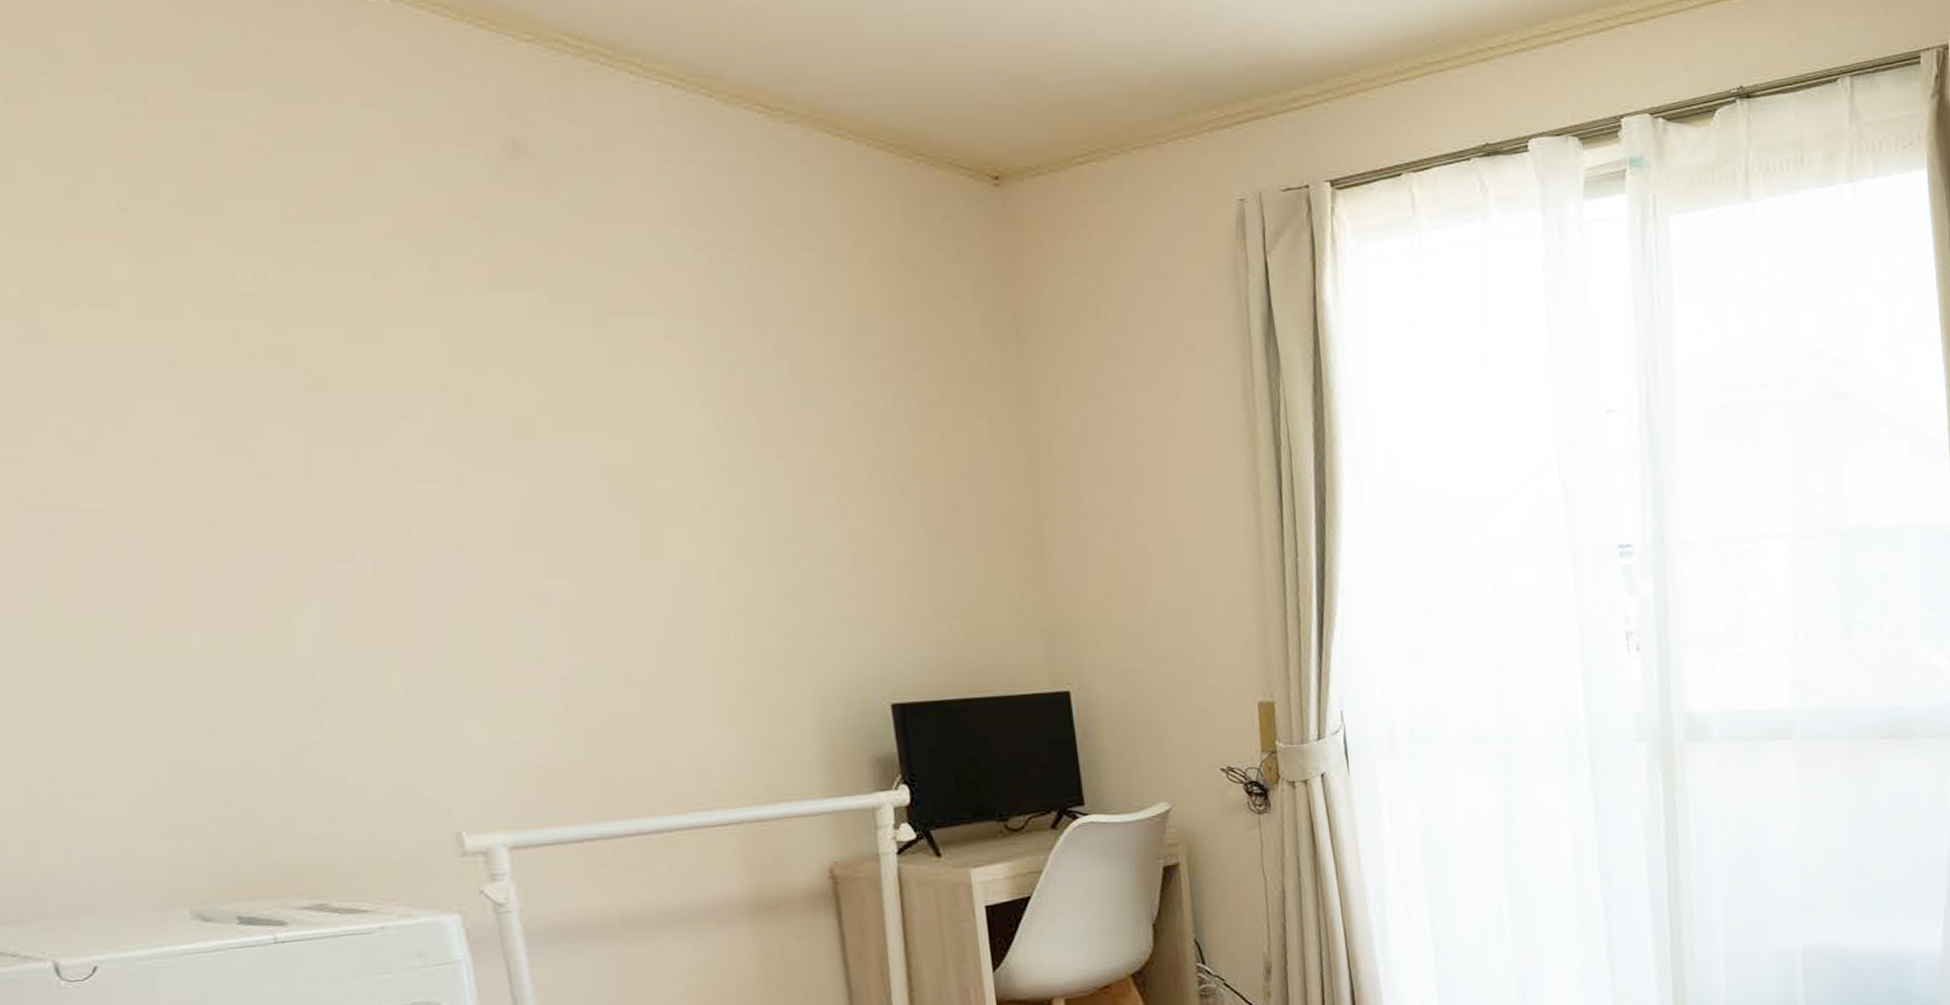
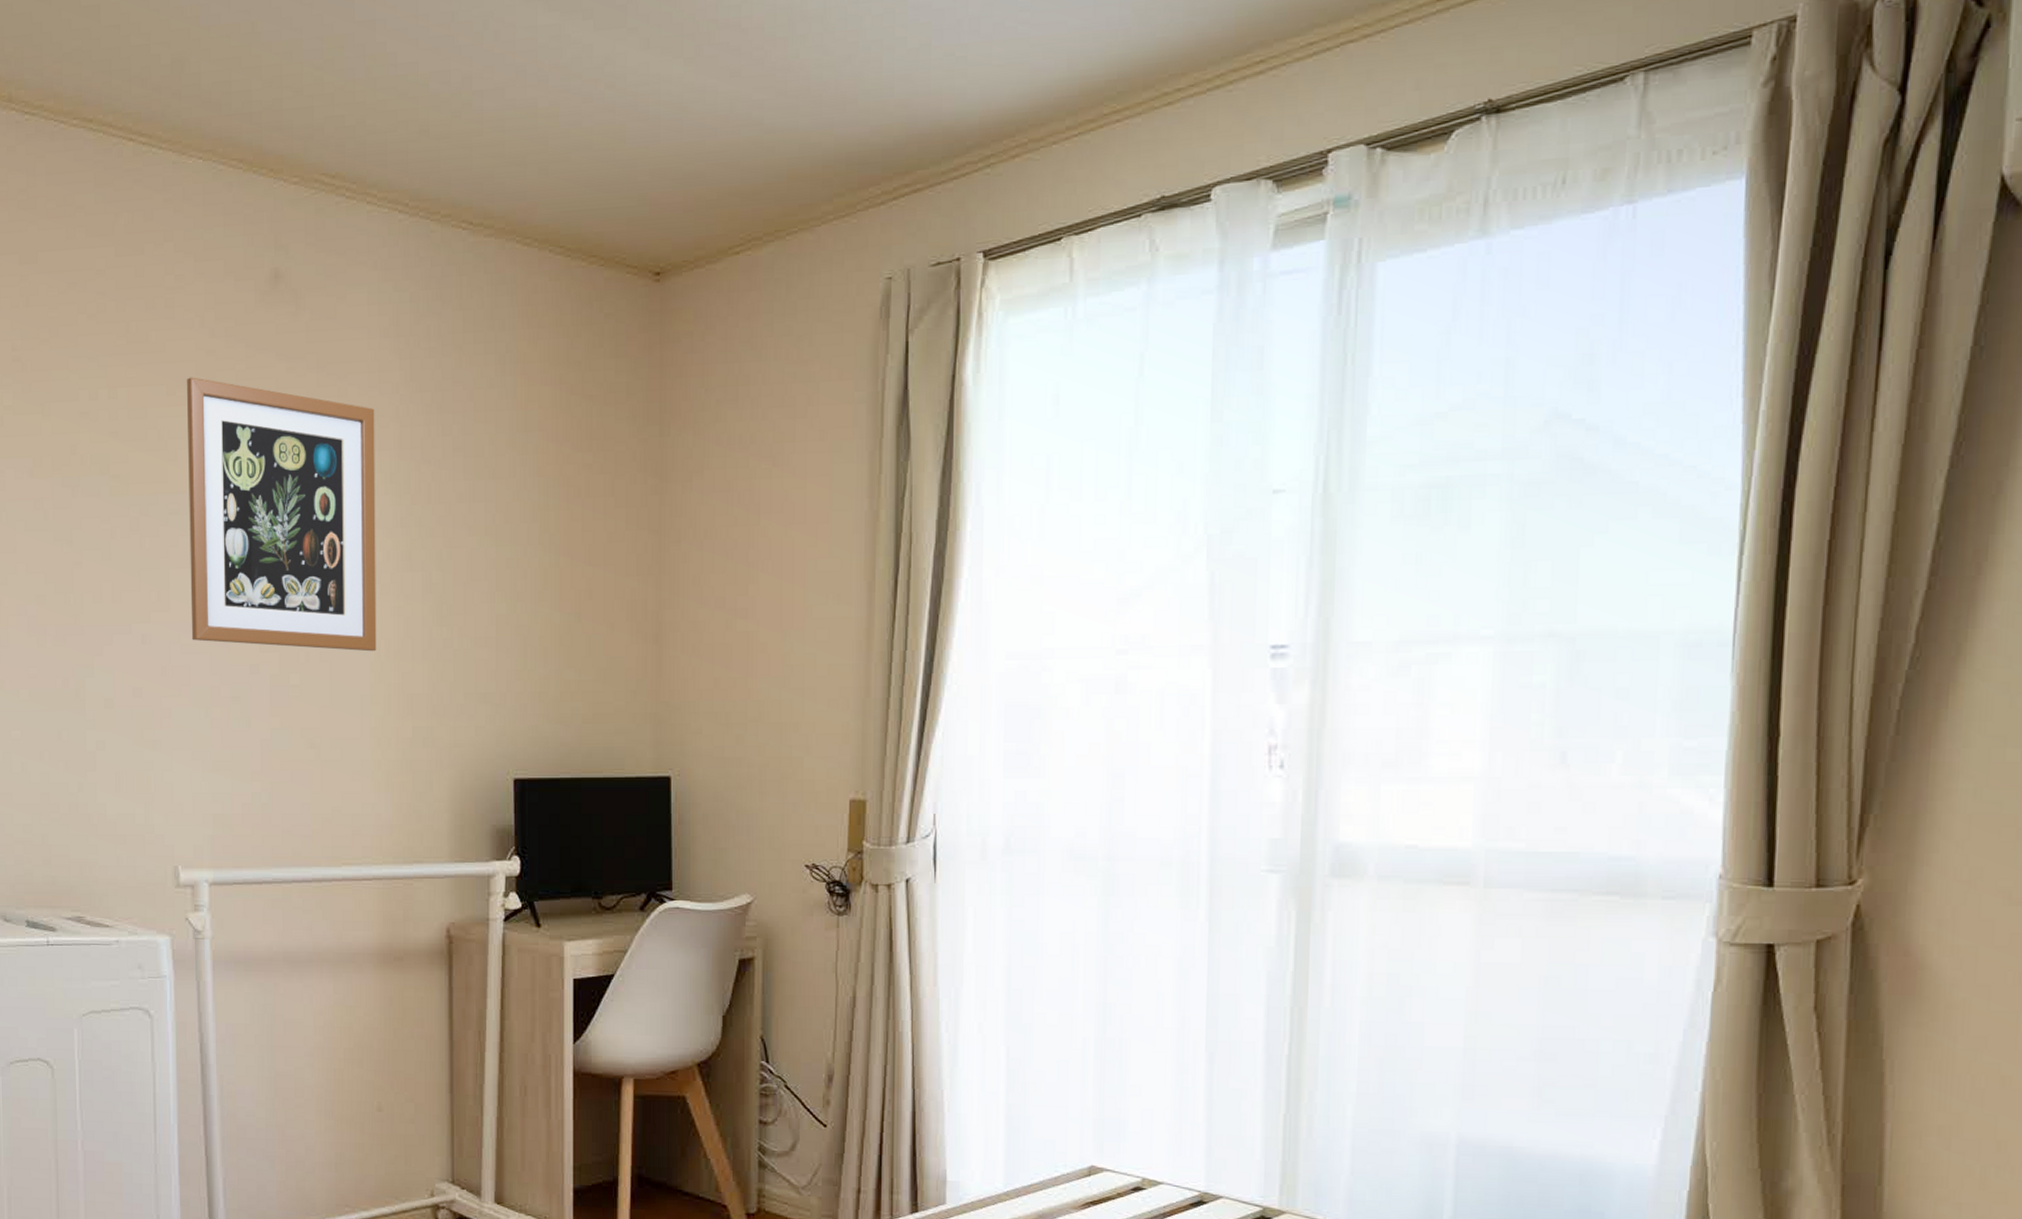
wall art: none [399,257,704,575] -> present [186,377,377,652]

